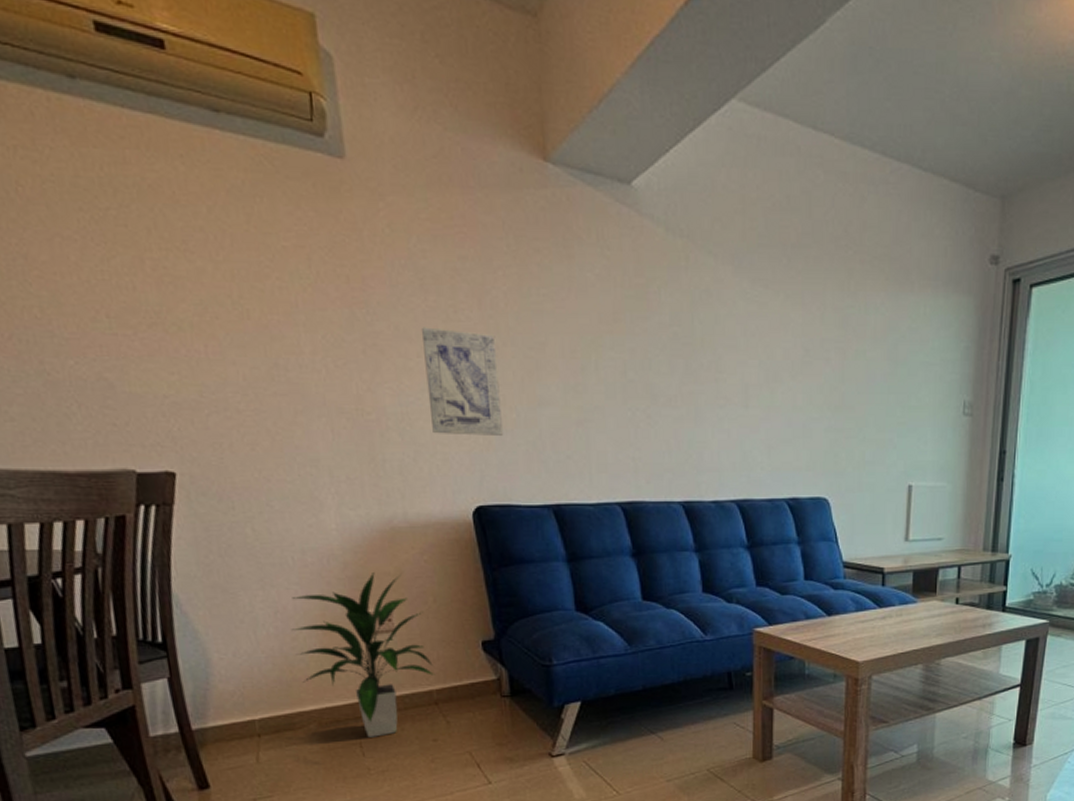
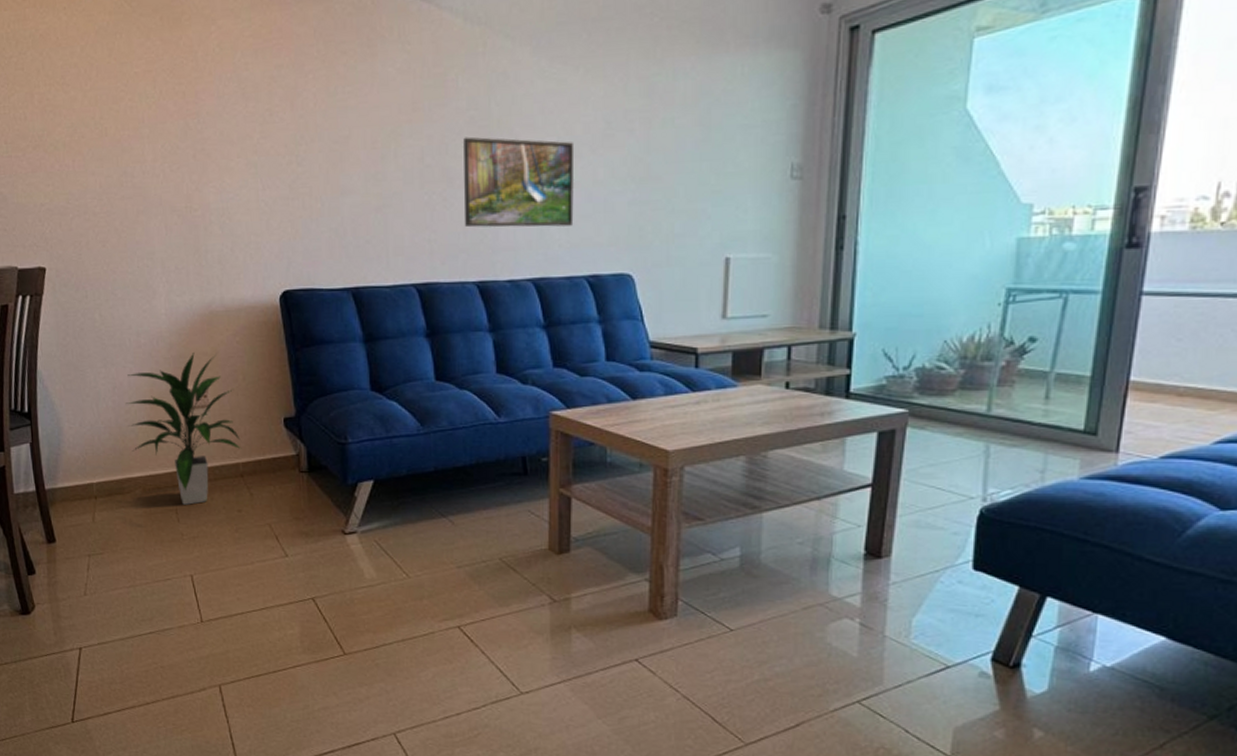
wall art: present [422,327,504,436] -> none [242,130,310,226]
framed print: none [667,353,775,450] -> present [463,136,575,228]

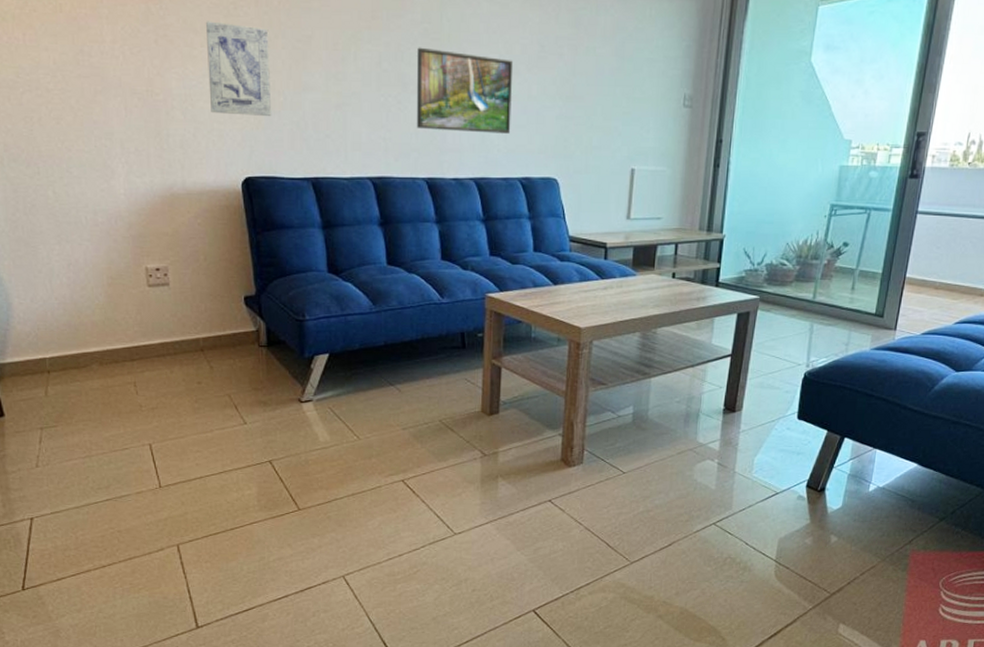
indoor plant: present [125,353,242,505] -> none [81,233,203,378]
wall art: none [242,130,310,226] -> present [206,21,272,116]

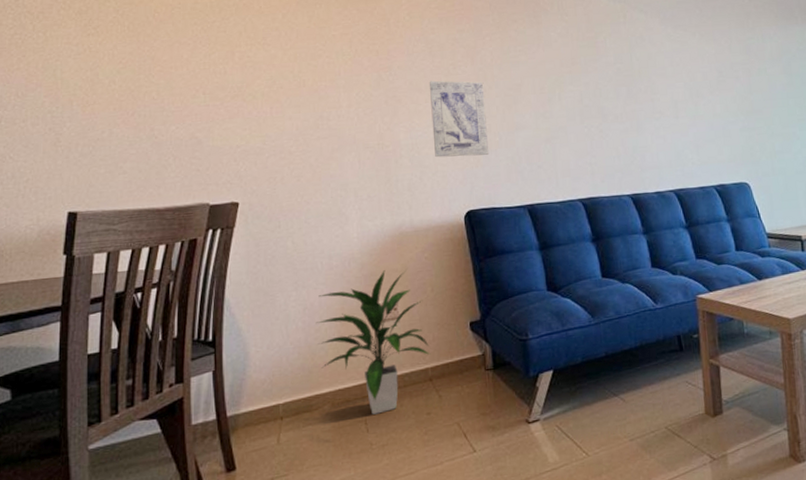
indoor plant: none [81,233,203,378] -> present [315,269,431,415]
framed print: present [416,47,514,134] -> none [613,83,702,152]

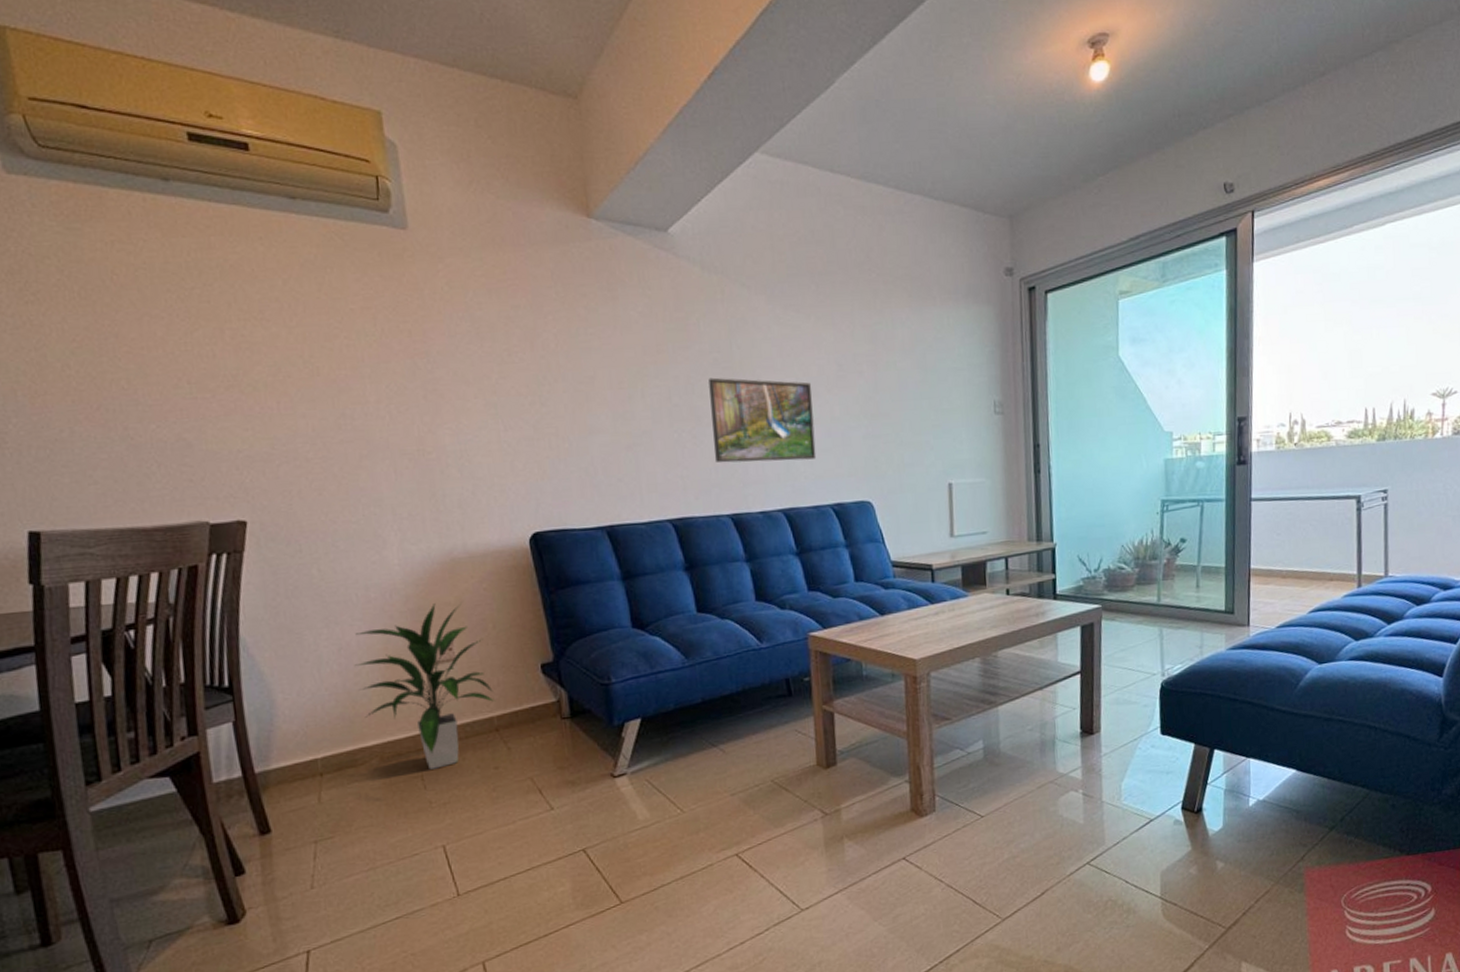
wall art: present [430,80,490,158] -> none [479,370,558,468]
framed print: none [613,83,702,152] -> present [708,377,817,463]

